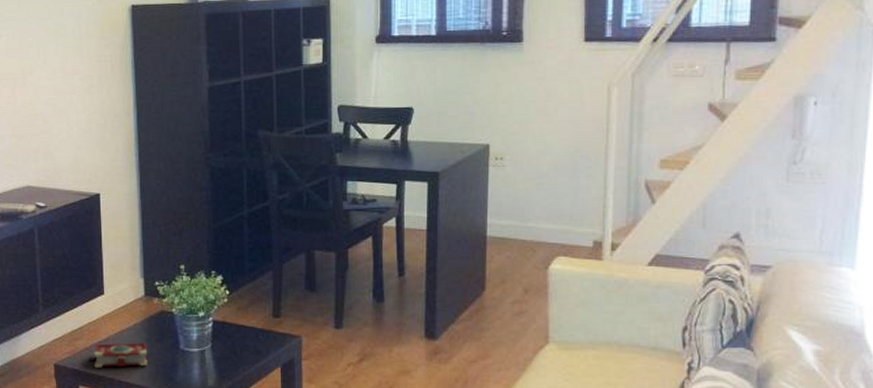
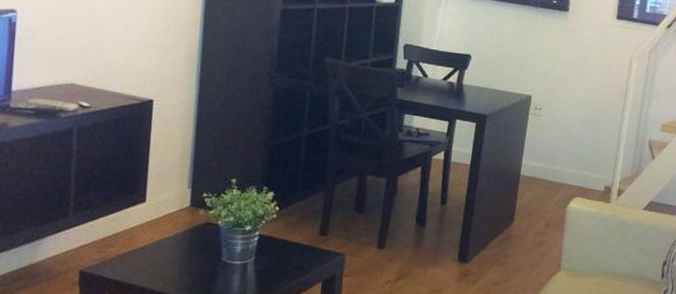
book: present [88,342,148,368] -> none [120,252,187,277]

